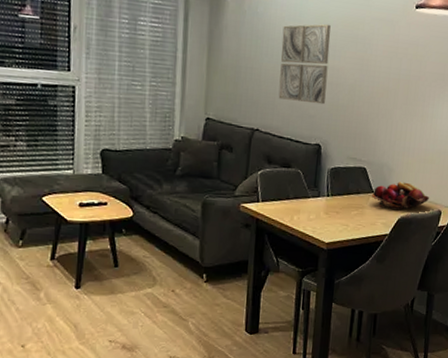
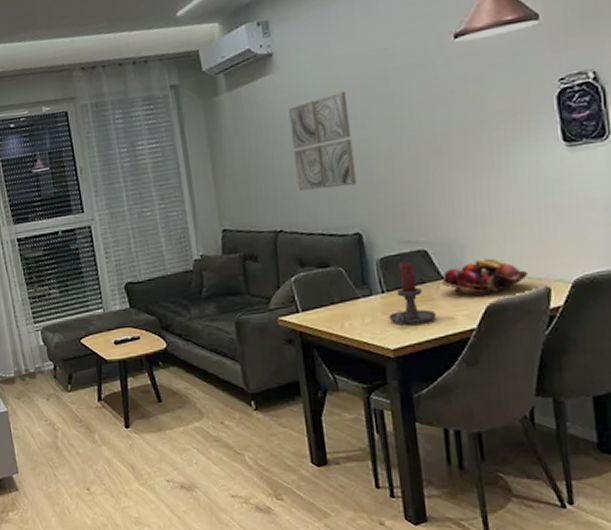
candle holder: none [328,174,364,225] -> present [388,261,437,325]

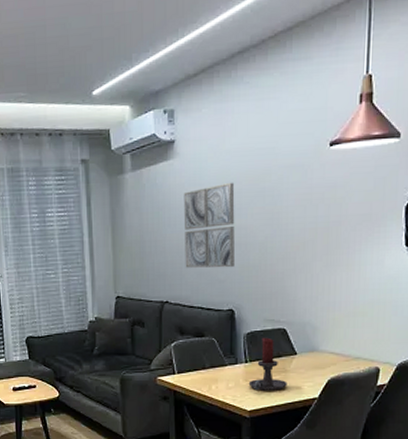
fruit basket: present [442,258,527,297] -> none [295,340,363,372]

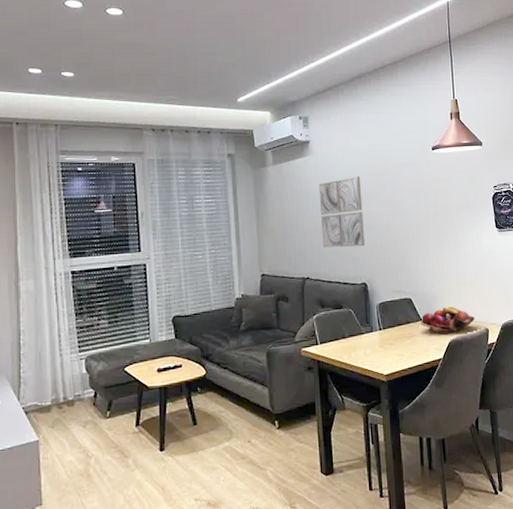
candle holder: present [248,337,287,391] -> none [383,306,416,356]
fruit basket: none [295,340,363,372] -> present [421,306,475,335]

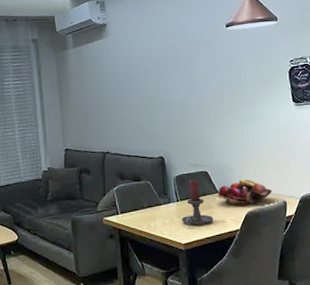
wall art: present [318,176,365,248] -> none [116,55,161,124]
candle holder: none [383,306,416,356] -> present [181,179,214,226]

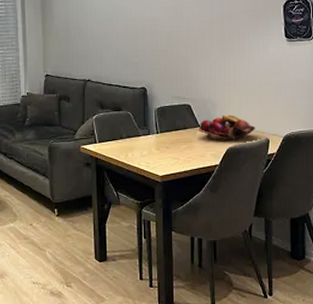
candle holder: present [181,179,214,226] -> none [160,112,193,158]

